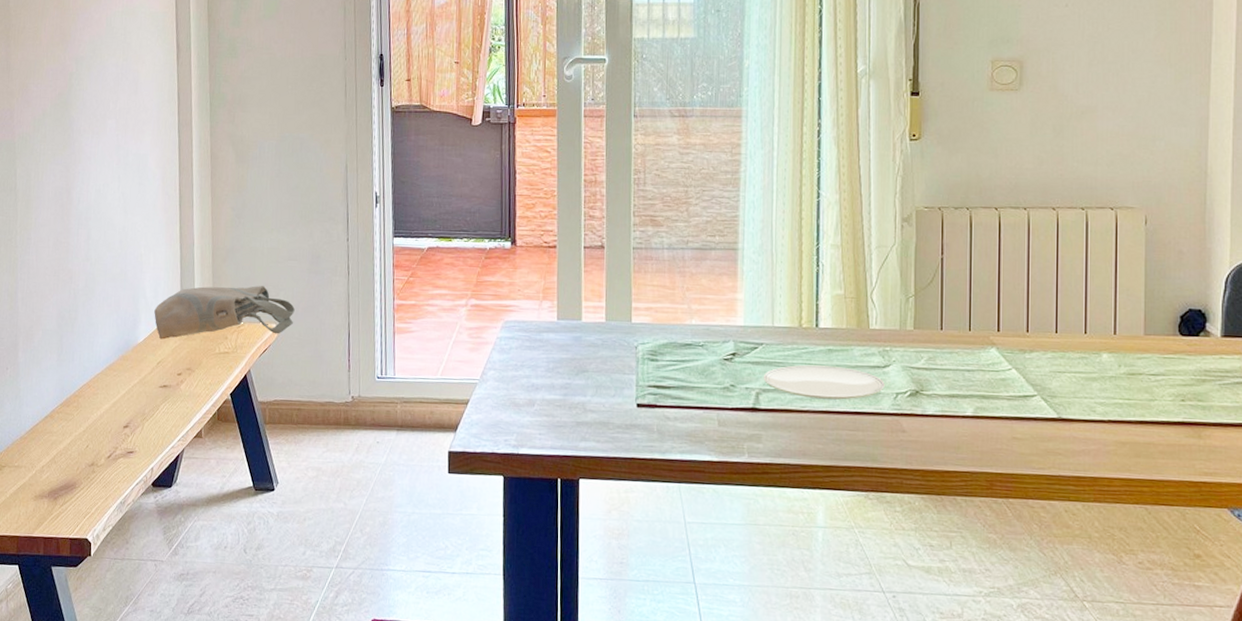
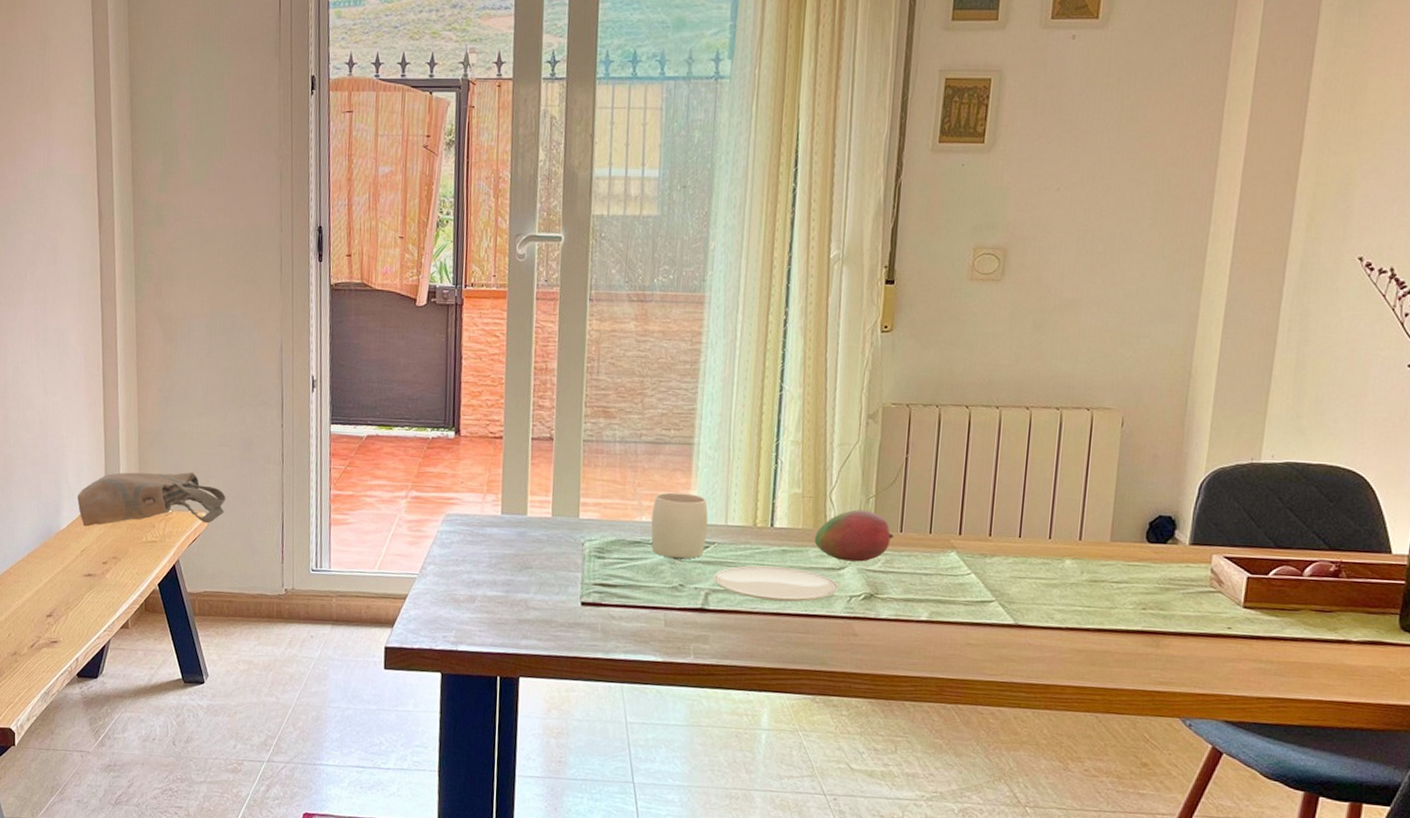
mug: none [701,296,755,360] -> present [651,492,709,559]
fruit: none [858,309,934,360] -> present [814,509,893,562]

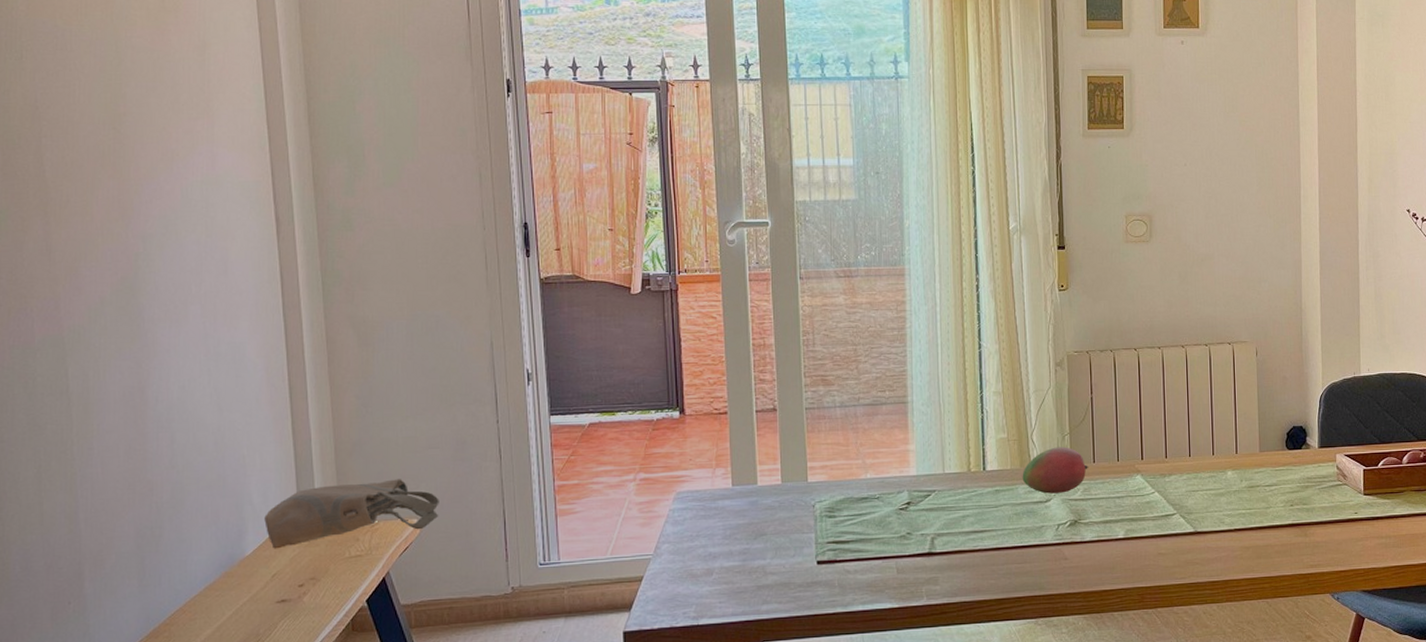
mug: present [651,492,709,559] -> none [876,448,928,510]
plate: present [713,565,839,602] -> none [937,505,1047,538]

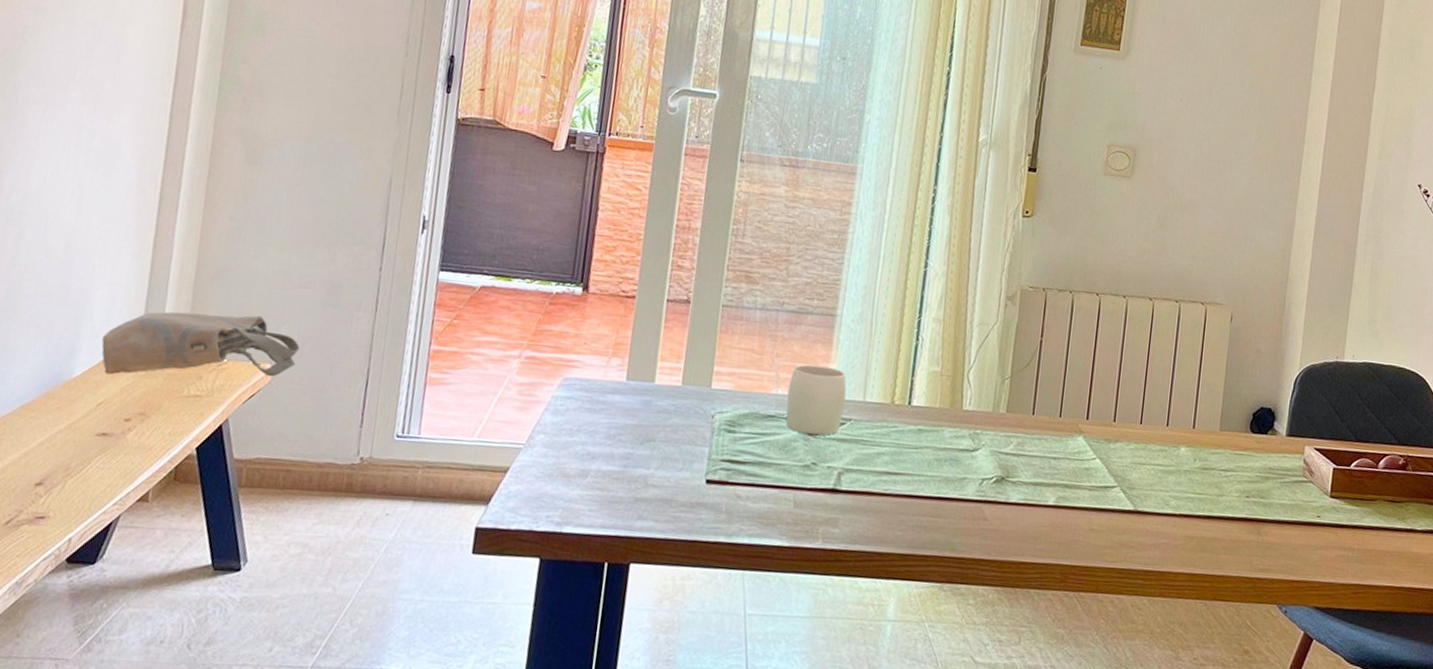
mug: none [876,448,928,510] -> present [785,364,847,436]
fruit: present [1022,447,1088,494] -> none [950,390,1026,444]

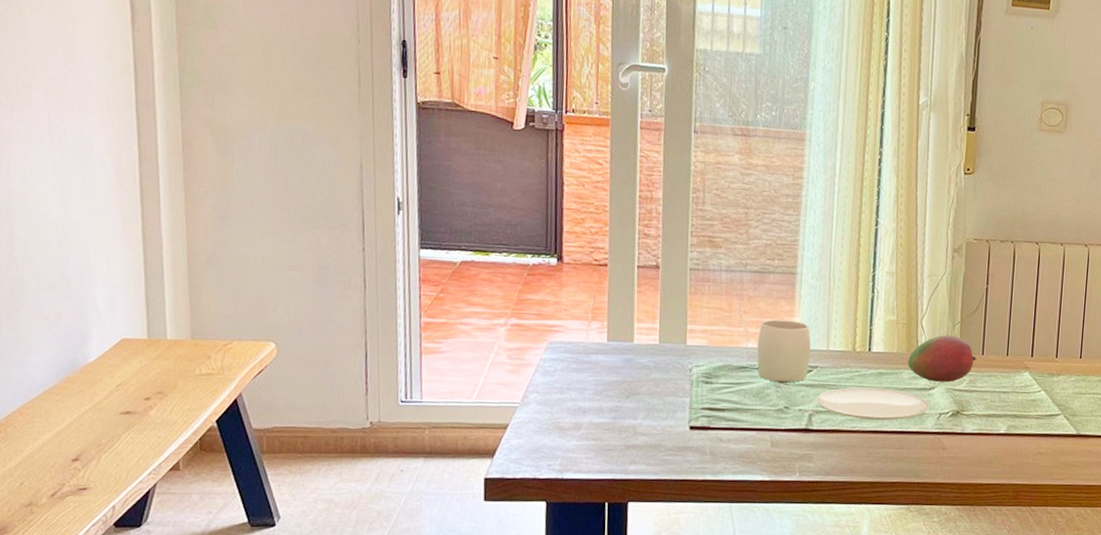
tote bag: present [101,311,300,377] -> none [110,297,298,359]
plate: none [847,444,972,484] -> present [816,387,930,420]
fruit: none [950,390,1026,444] -> present [907,335,976,383]

